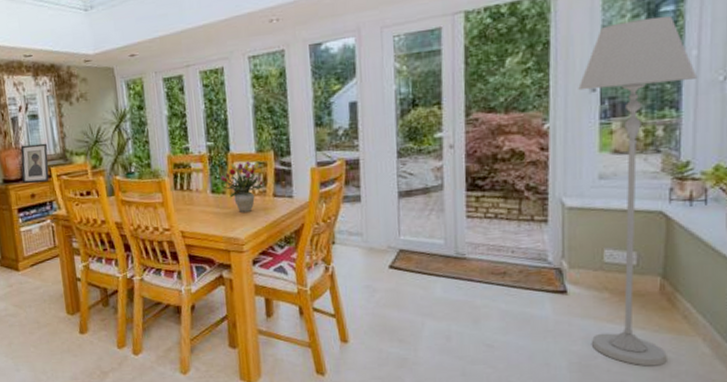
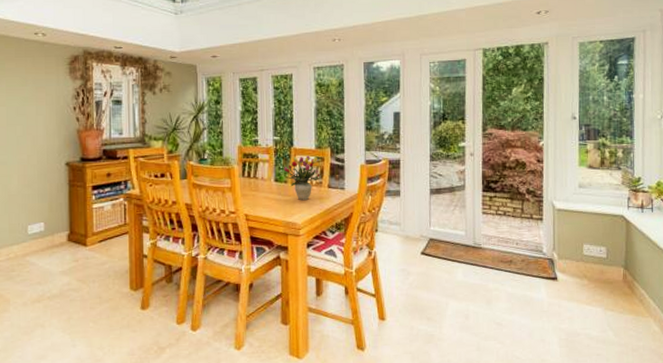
picture frame: present [20,143,50,183] -> none [100,127,128,162]
floor lamp: present [578,16,698,367] -> none [564,67,644,342]

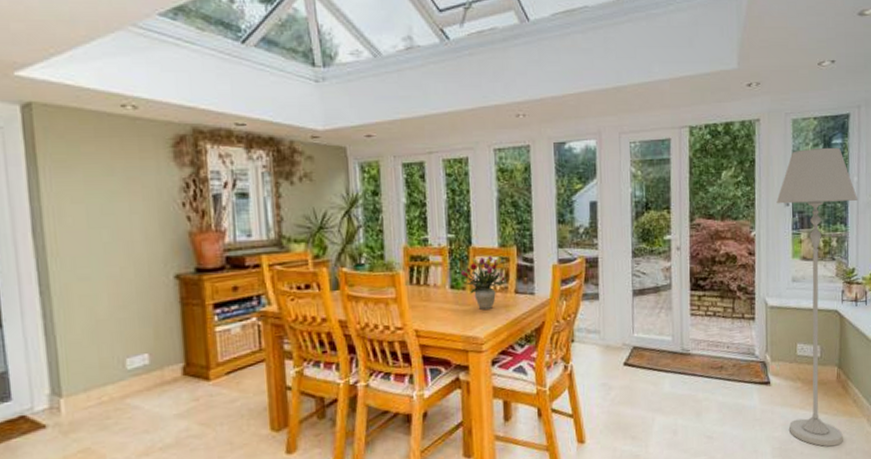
floor lamp: none [564,67,644,342] -> present [776,147,858,447]

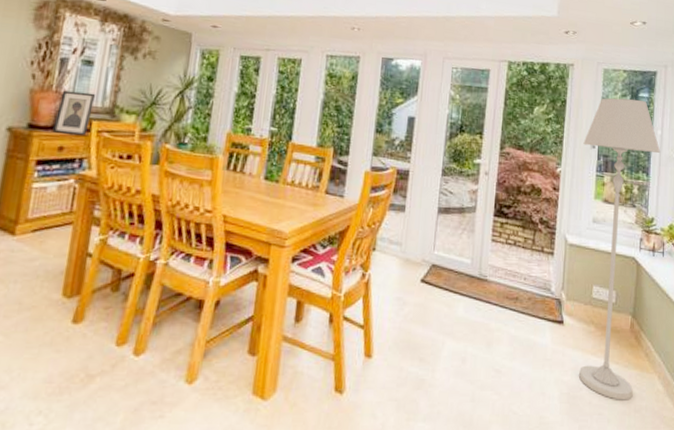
picture frame: none [221,226,259,273] -> present [52,90,96,135]
flower arrangement: present [461,256,507,310] -> none [277,153,320,206]

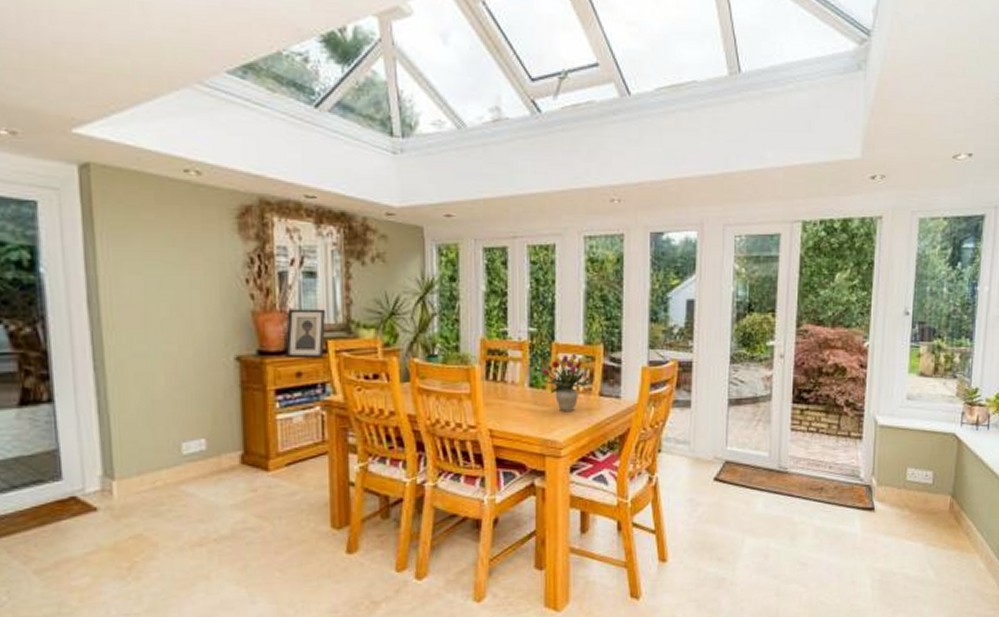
flower arrangement: none [277,153,320,206] -> present [542,353,591,413]
floor lamp: present [578,97,661,400] -> none [891,251,988,583]

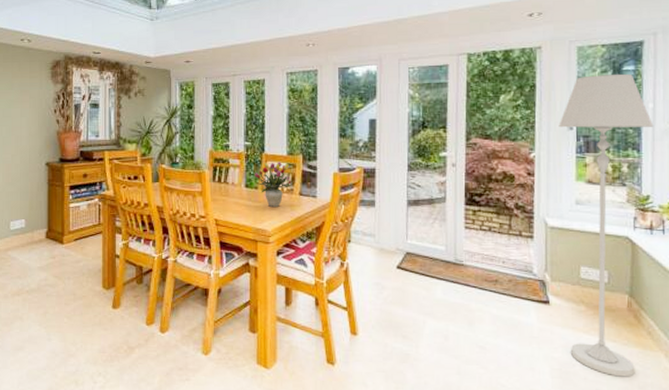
picture frame: present [285,309,327,357] -> none [77,129,104,163]
floor lamp: none [891,251,988,583] -> present [558,73,654,377]

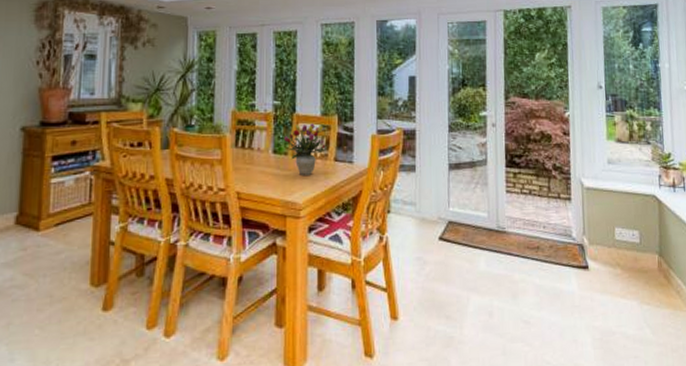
floor lamp: present [558,73,654,377] -> none [589,34,671,342]

